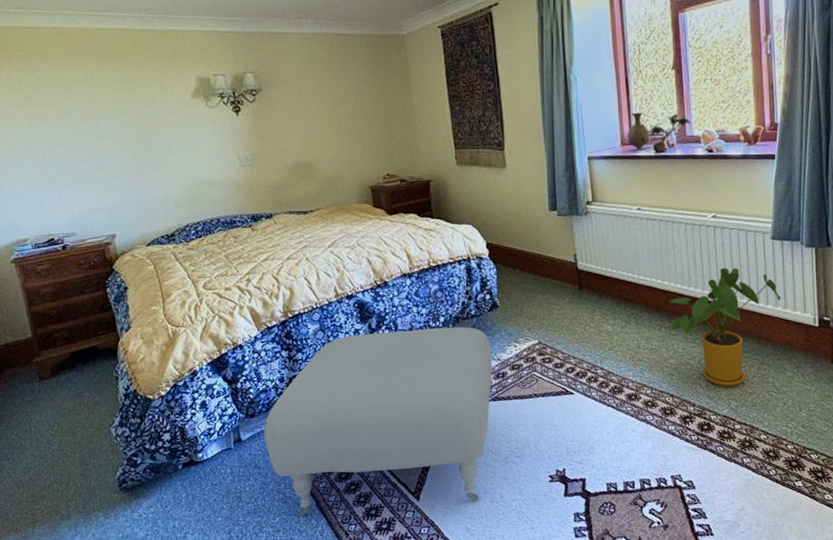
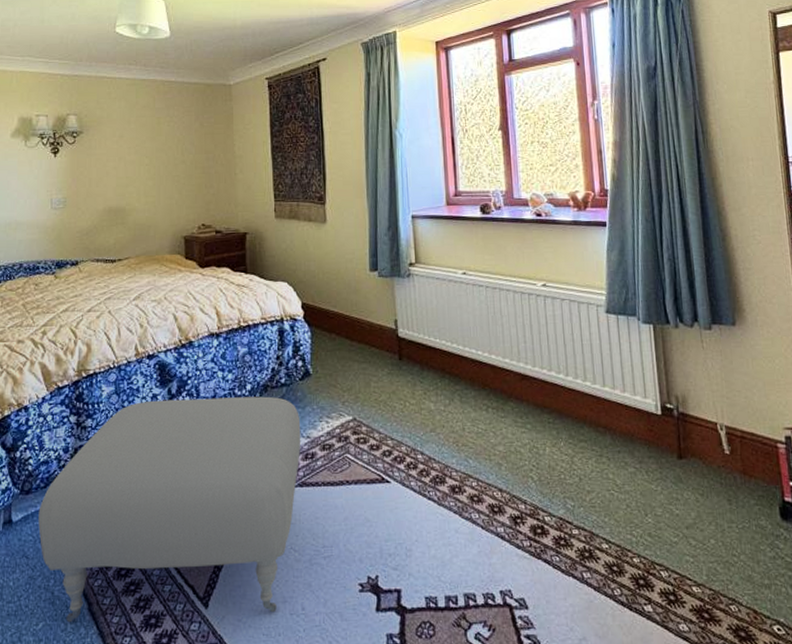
vase: present [627,112,650,150] -> none [453,172,476,210]
potted plant: present [650,113,691,153] -> none [476,174,519,214]
house plant: present [669,267,782,387] -> none [496,342,619,482]

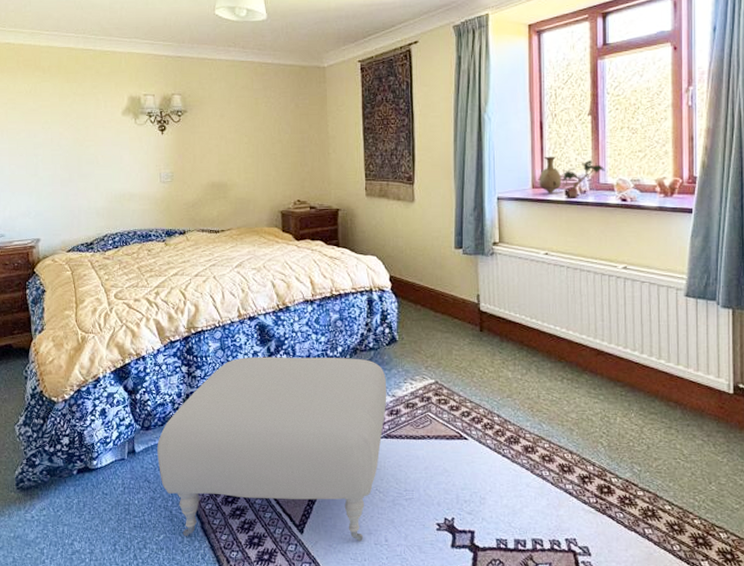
vase: none [453,172,476,210] -> present [539,156,562,193]
potted plant: none [476,174,519,214] -> present [562,159,605,198]

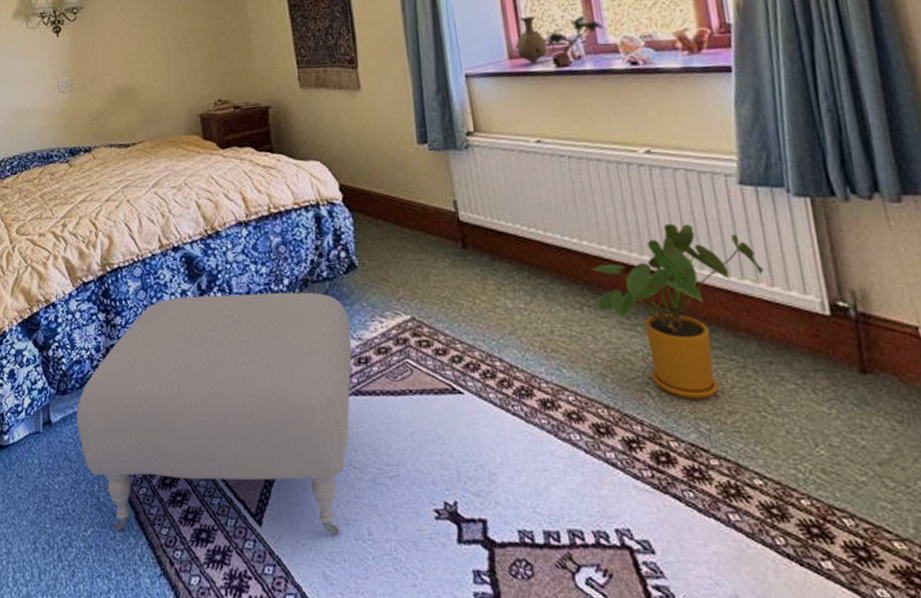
house plant: none [571,321,694,449] -> present [591,223,765,399]

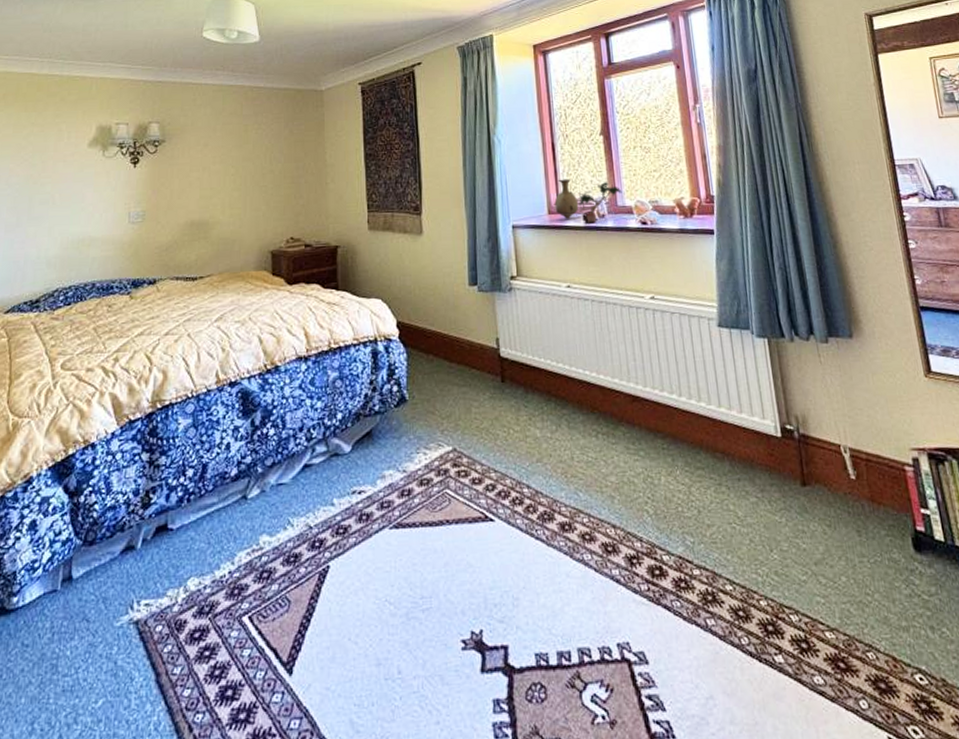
ottoman: present [76,292,352,536] -> none [102,426,397,699]
house plant: present [591,223,765,399] -> none [605,359,735,516]

